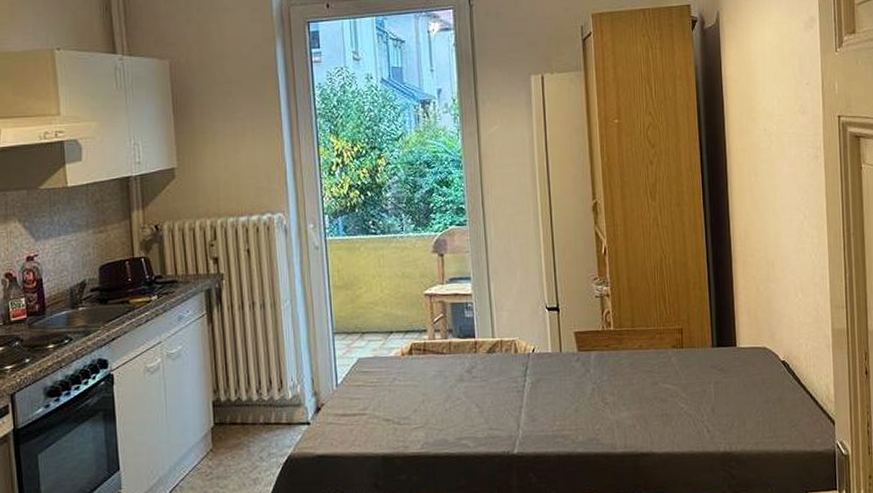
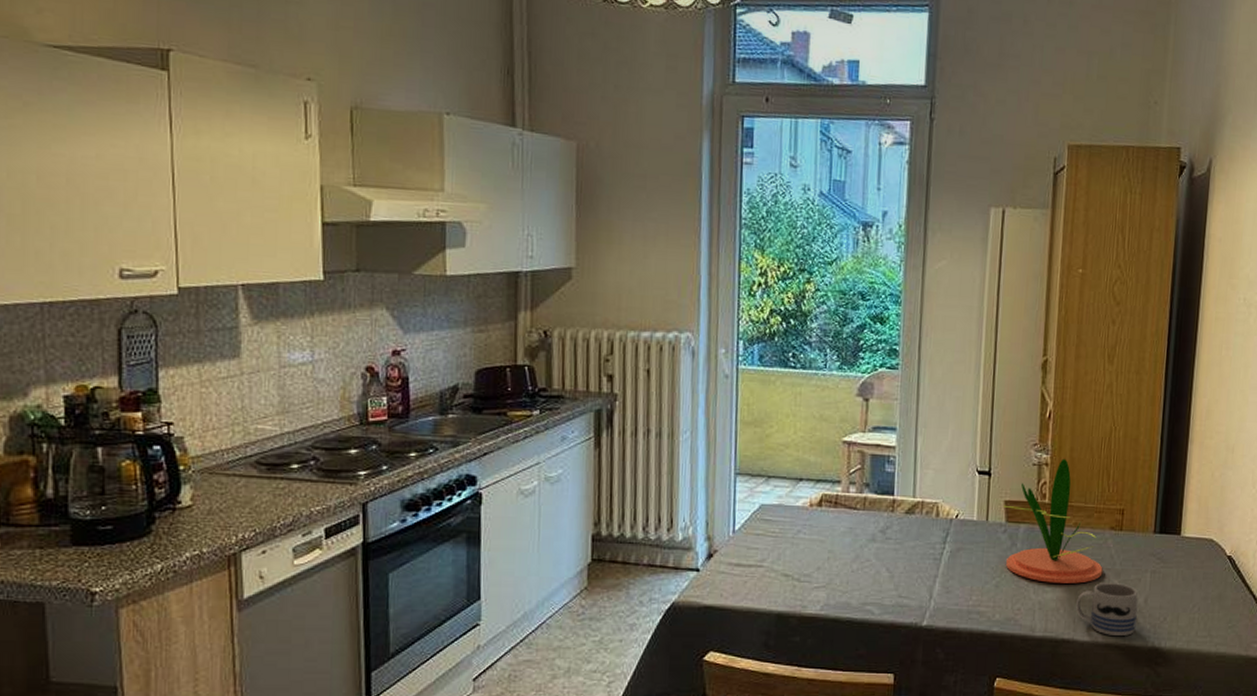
plant: none [573,288,671,403] -> present [1002,459,1103,584]
mug: none [649,396,707,445] -> present [1075,583,1138,636]

